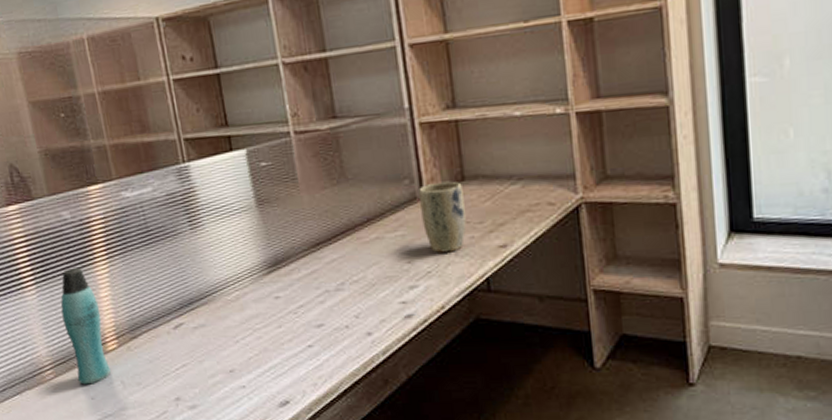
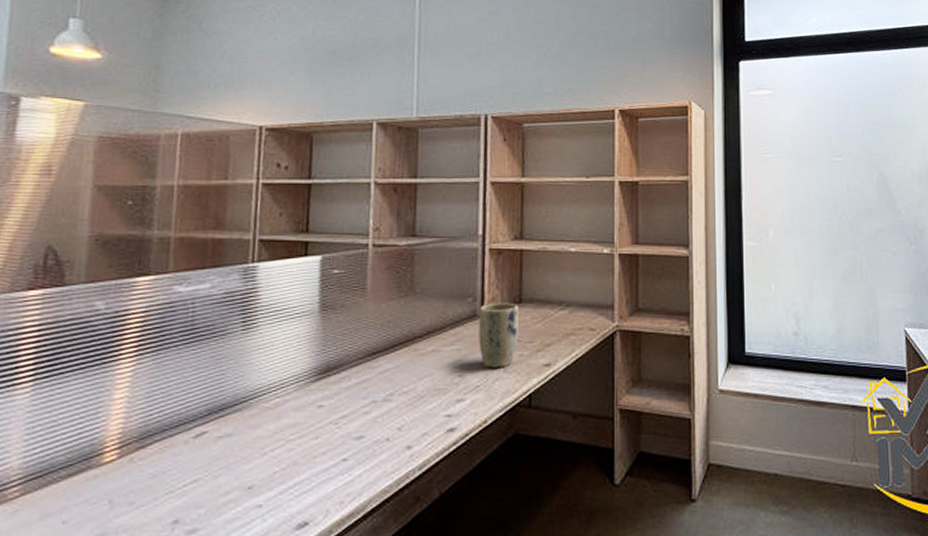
bottle: present [60,267,111,385] -> none [51,363,108,505]

